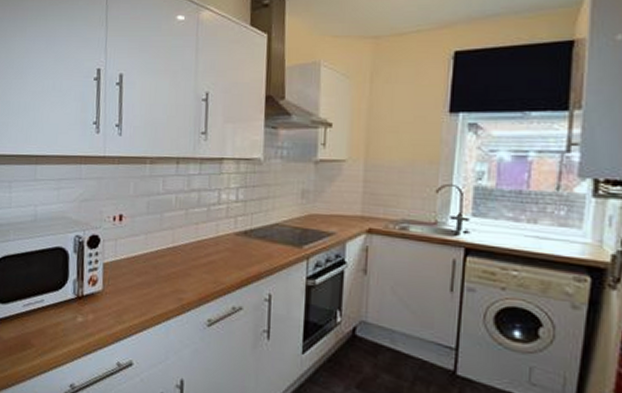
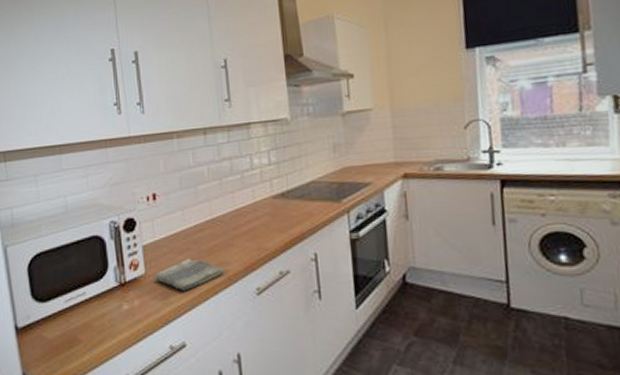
dish towel: none [110,281,179,313] -> present [153,257,225,291]

